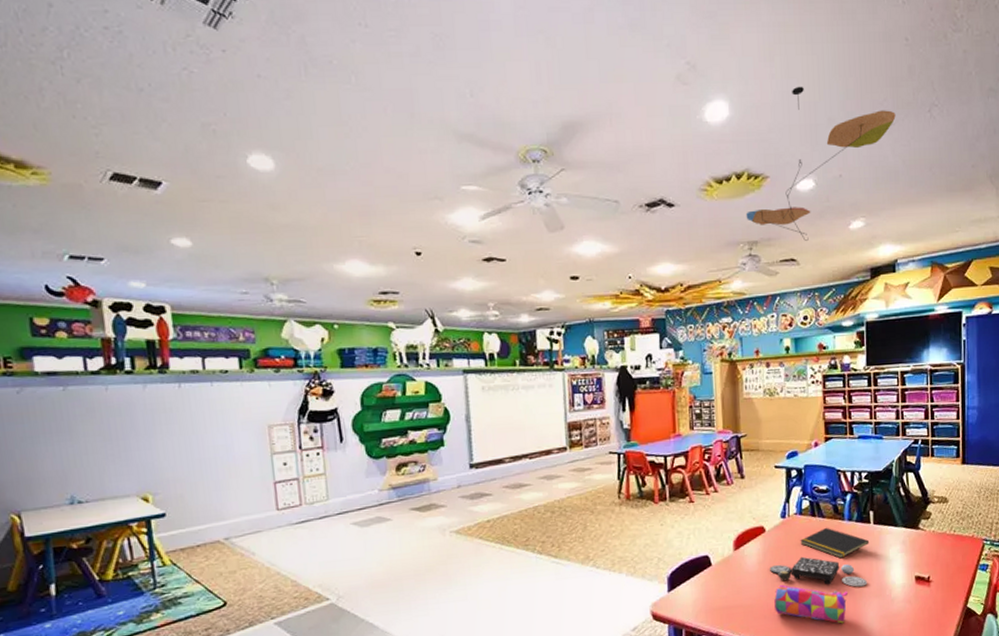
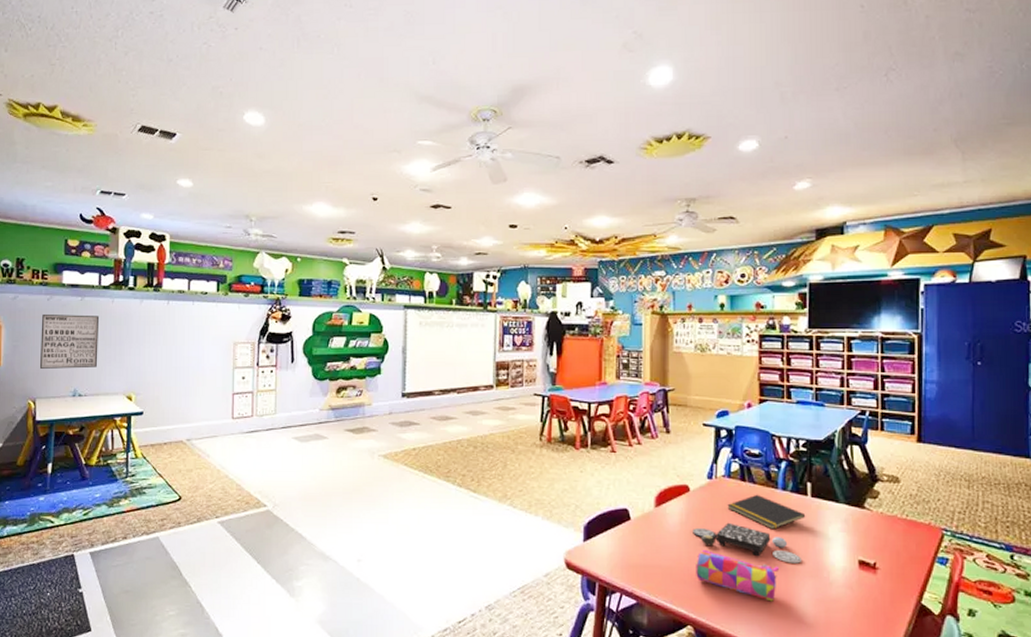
wall art: none [13,407,98,476] -> present [40,314,100,369]
ceiling mobile: present [746,86,896,241] -> none [685,52,848,200]

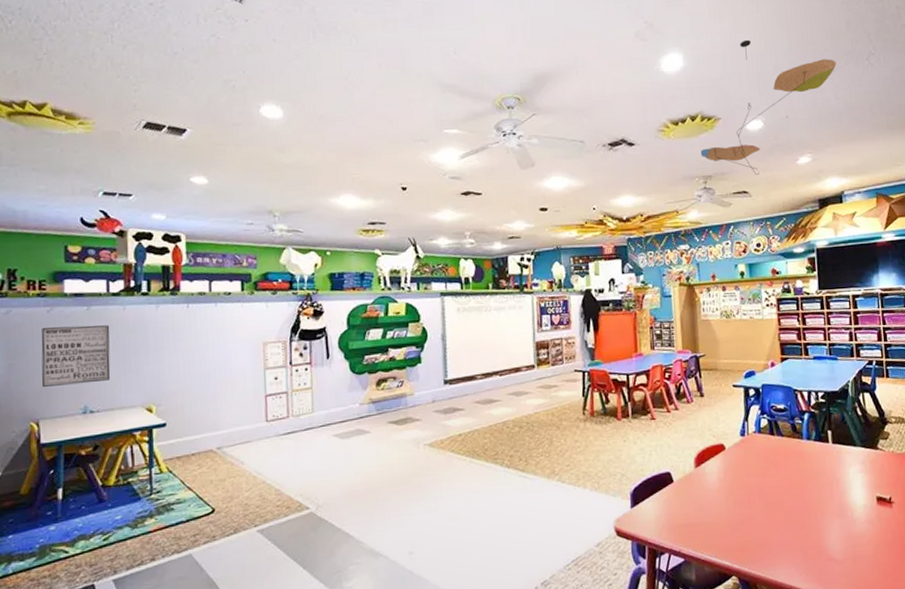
ceiling mobile: none [685,52,848,200] -> present [700,39,836,175]
board game: present [693,522,802,564] -> none [731,475,829,507]
pencil case: present [696,549,779,602] -> none [736,502,809,544]
notepad: present [727,494,806,530] -> none [760,446,829,478]

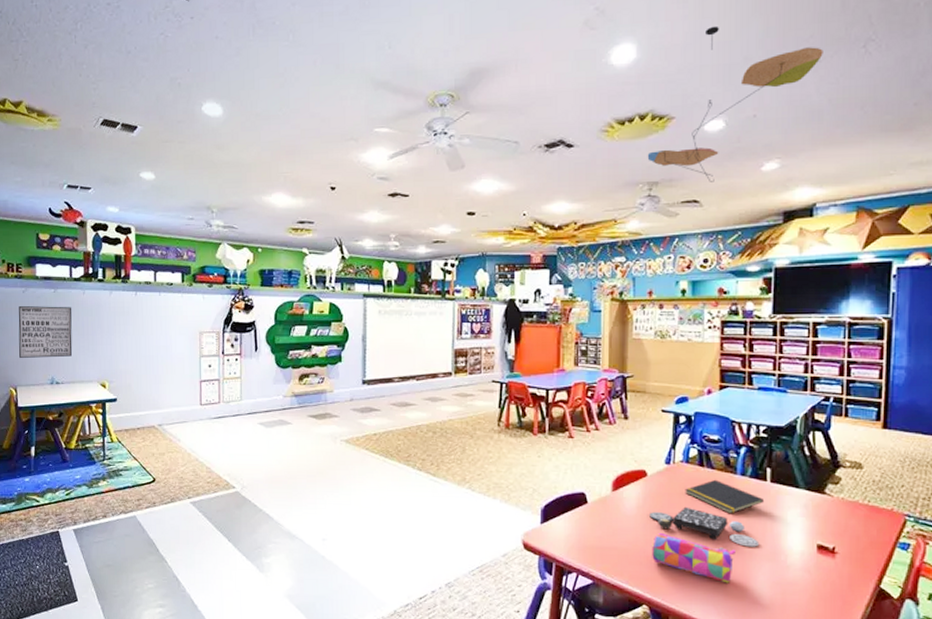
board game: none [731,475,829,507] -> present [650,506,760,547]
pencil case: none [736,502,809,544] -> present [652,532,735,583]
notepad: none [760,446,829,478] -> present [685,479,765,514]

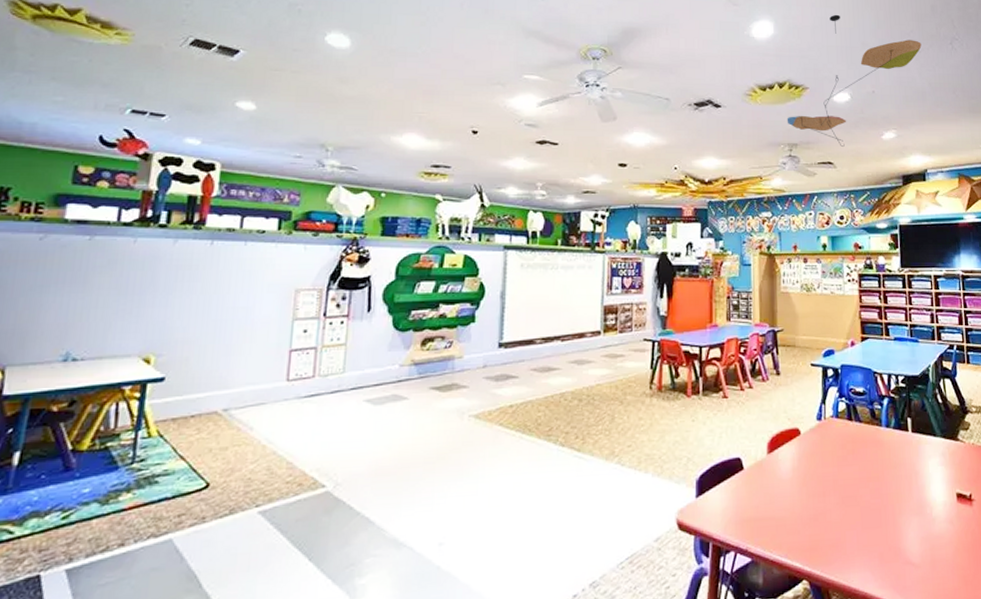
wall art: present [18,306,73,358] -> none [18,257,114,327]
board game: present [650,506,760,547] -> none [805,464,907,503]
pencil case: present [652,532,735,583] -> none [809,495,886,545]
notepad: present [685,479,765,514] -> none [836,433,908,469]

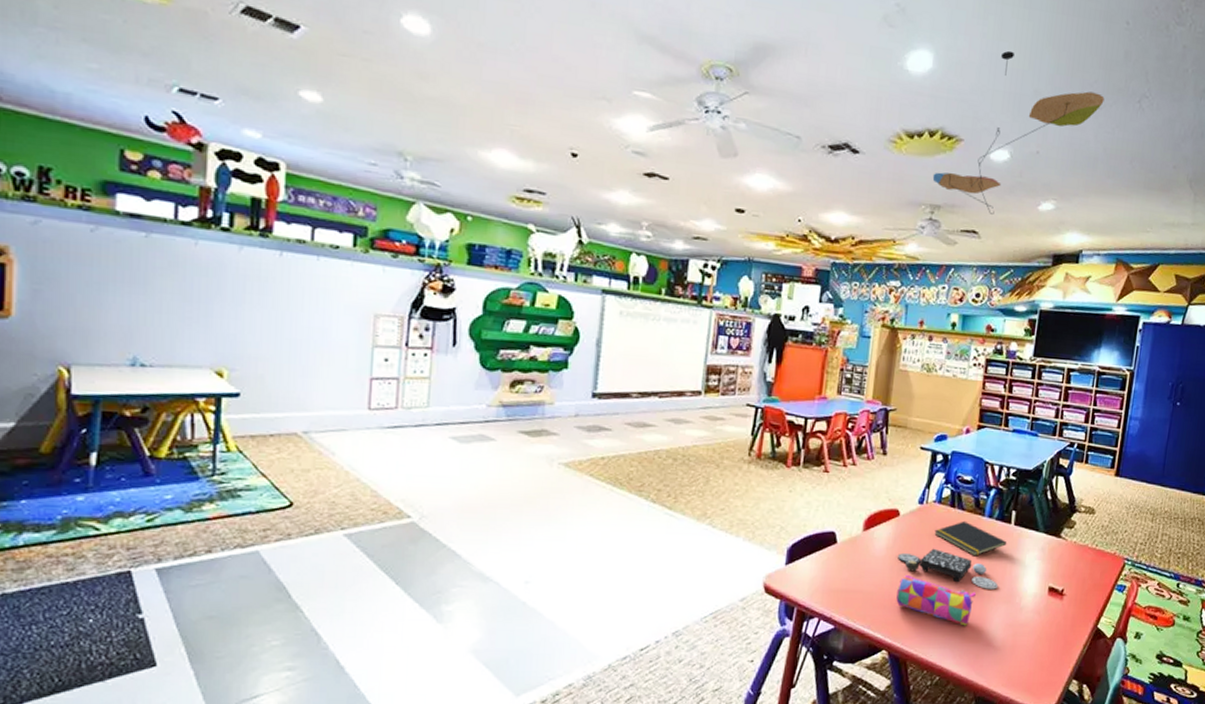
board game: none [805,464,907,503] -> present [898,548,999,590]
pencil case: none [809,495,886,545] -> present [896,574,976,626]
notepad: none [836,433,908,469] -> present [934,520,1007,556]

